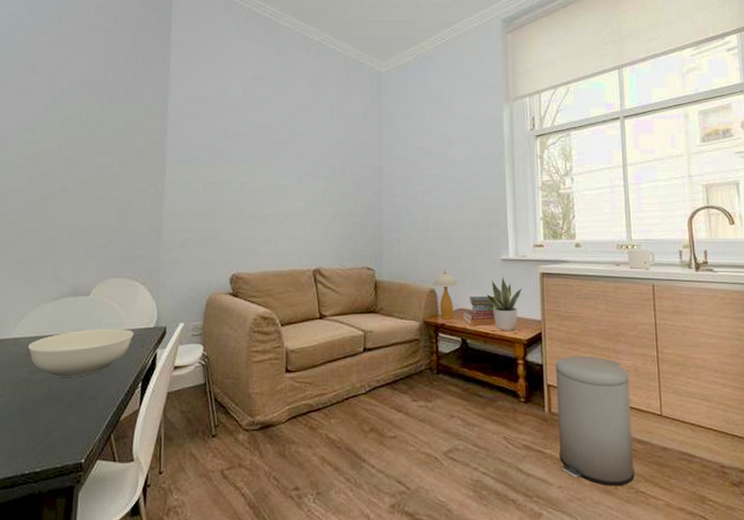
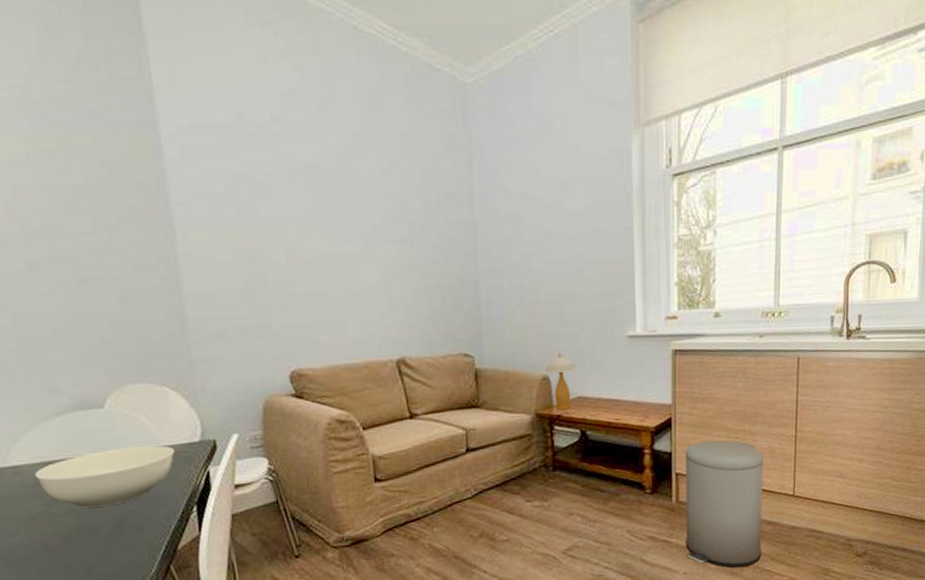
books: present [463,296,497,325] -> none [582,380,621,415]
potted plant: present [486,276,523,331] -> none [609,356,651,419]
mug: present [627,249,655,270] -> none [772,316,804,341]

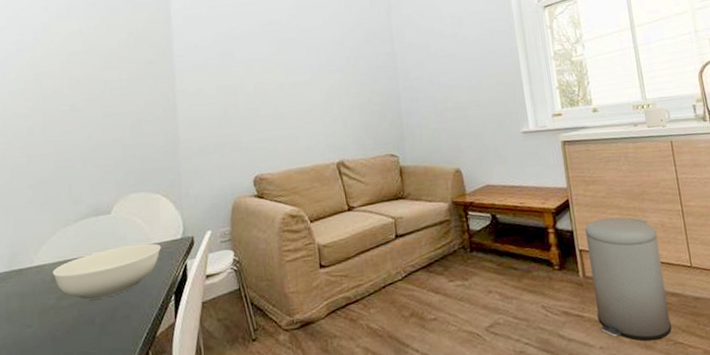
table lamp: present [545,351,577,410] -> none [457,148,483,198]
mug: none [772,316,804,341] -> present [643,107,671,128]

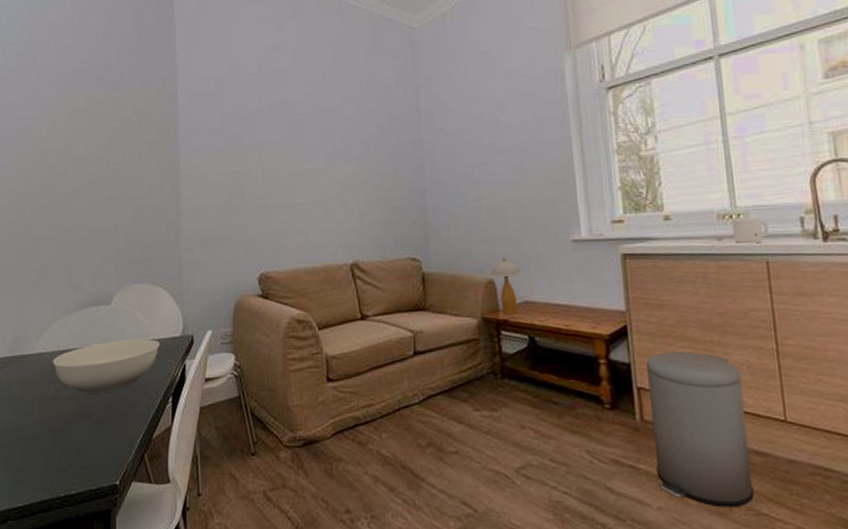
table lamp: none [457,148,483,198] -> present [490,256,522,315]

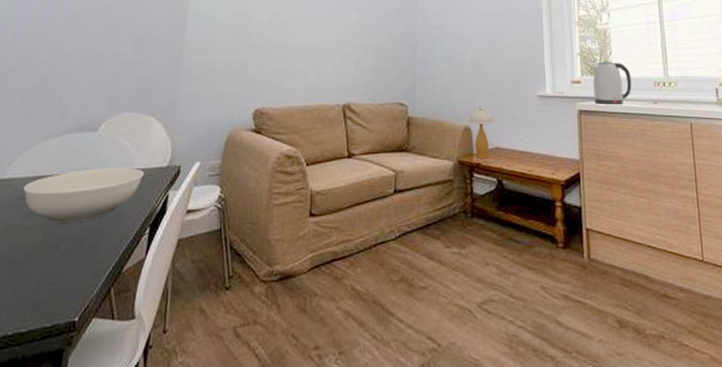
kettle: none [638,193,689,245] -> present [593,61,632,104]
pedal bin: present [645,351,754,508] -> none [594,197,678,339]
mug: present [731,217,769,244] -> none [664,86,692,108]

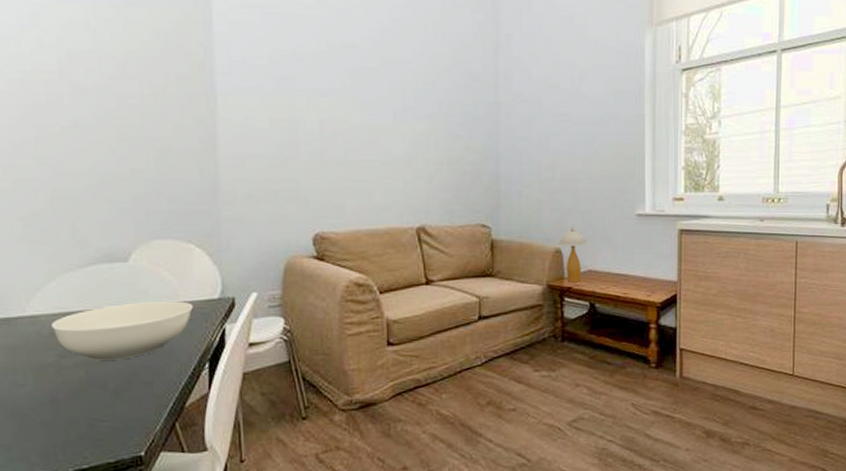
kettle: present [593,61,632,104] -> none [697,175,739,222]

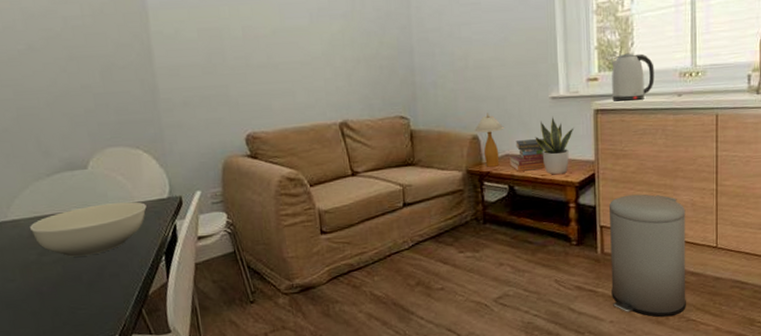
books: none [592,256,629,288] -> present [510,139,546,171]
potted plant: none [618,234,659,294] -> present [535,116,574,175]
pedal bin: none [688,317,764,446] -> present [608,194,686,317]
kettle: none [697,175,739,222] -> present [612,53,655,101]

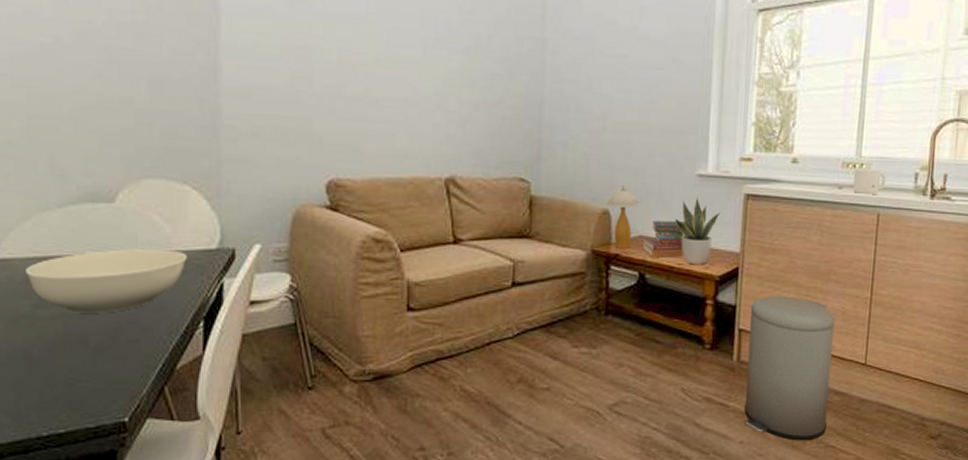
kettle: present [612,53,655,101] -> none [766,134,816,188]
mug: none [690,75,721,100] -> present [852,168,886,195]

